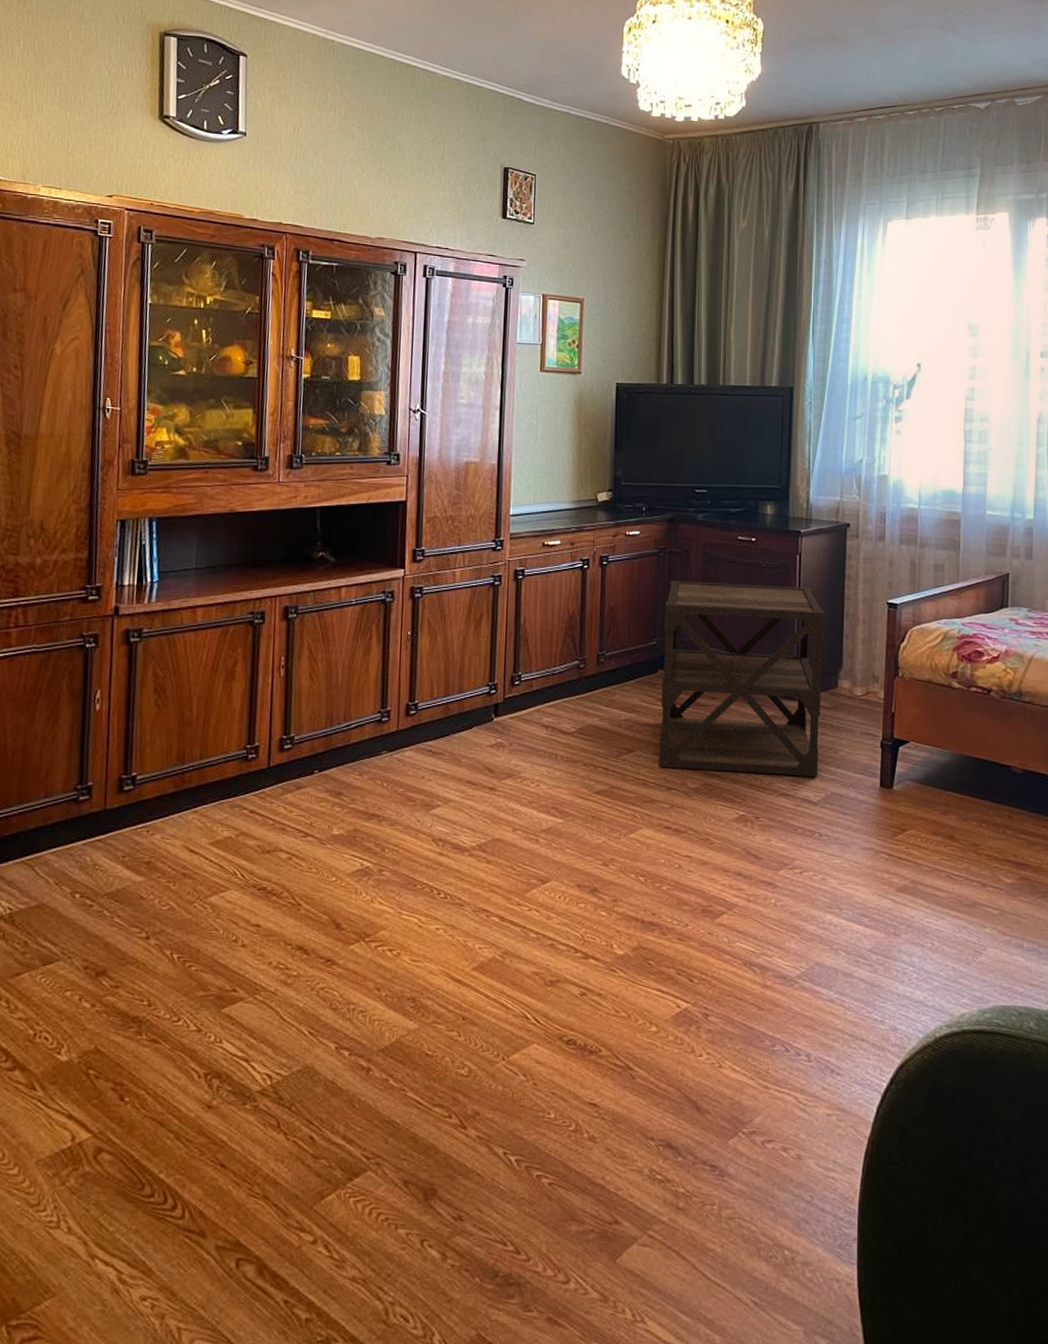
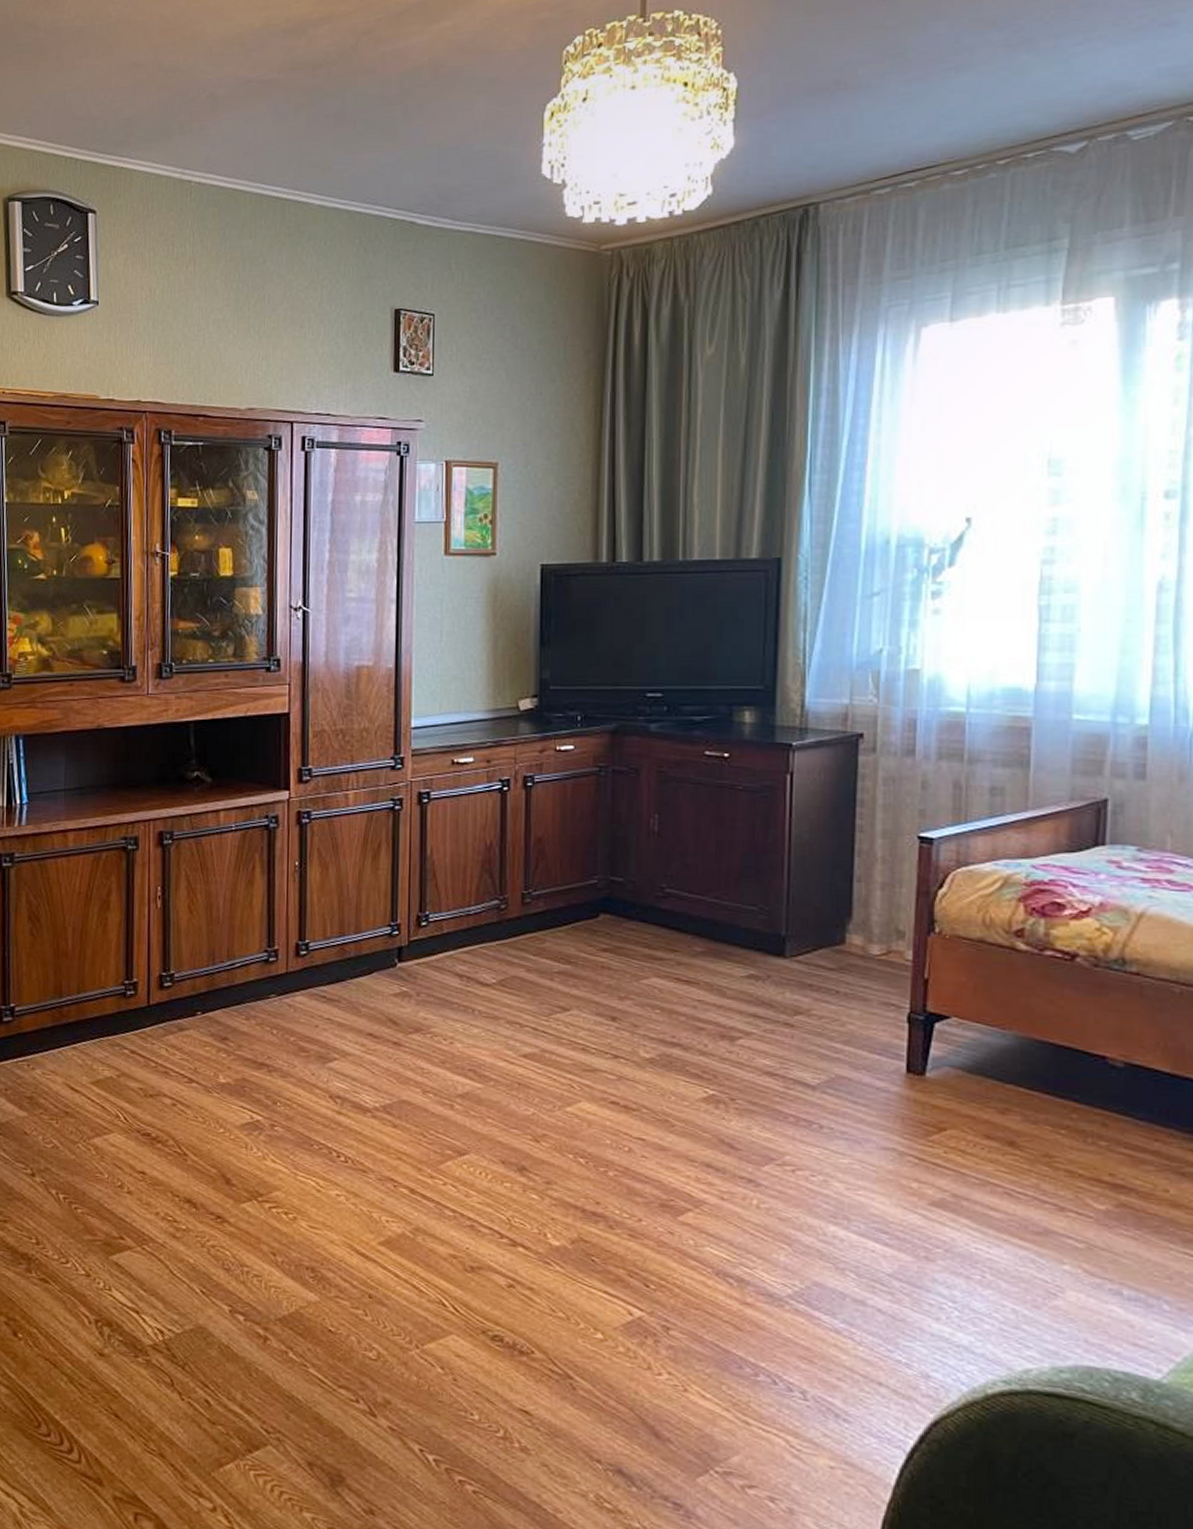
side table: present [658,580,824,777] -> none [602,806,826,1054]

